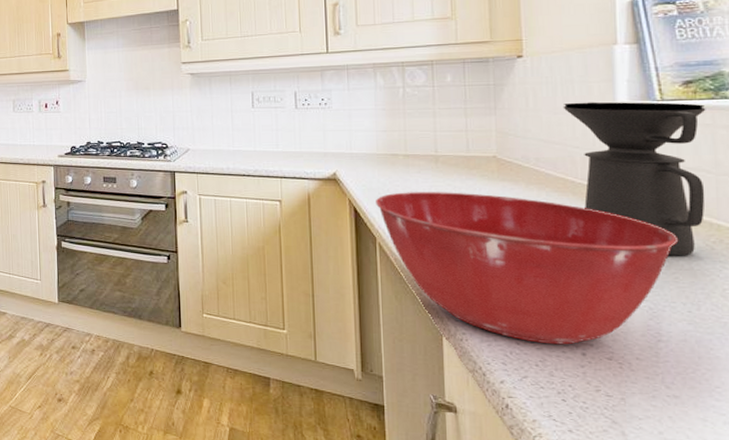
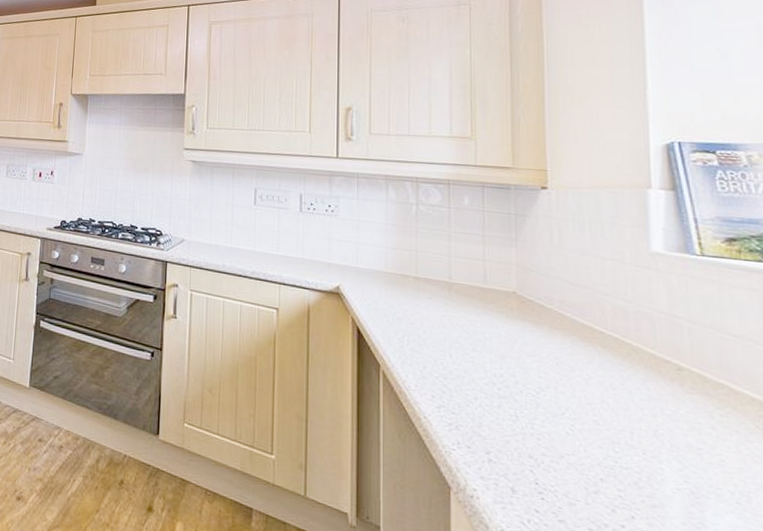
mixing bowl: present [376,192,677,345] -> none [382,317,723,522]
coffee maker: present [563,102,706,256] -> none [591,244,754,436]

